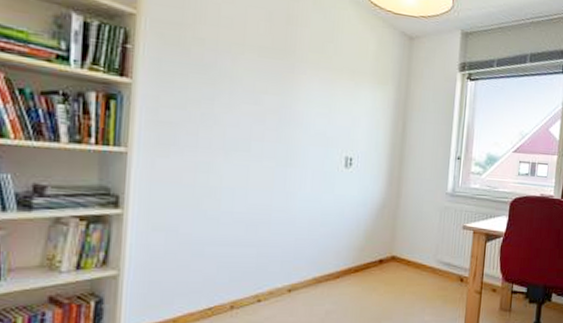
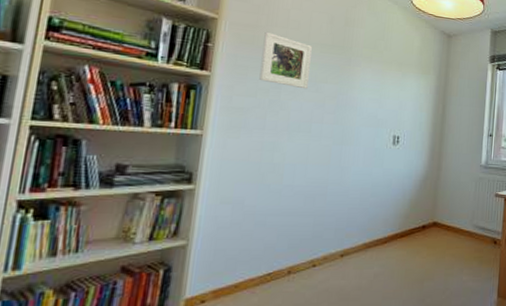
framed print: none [188,30,248,101] -> present [259,31,312,90]

